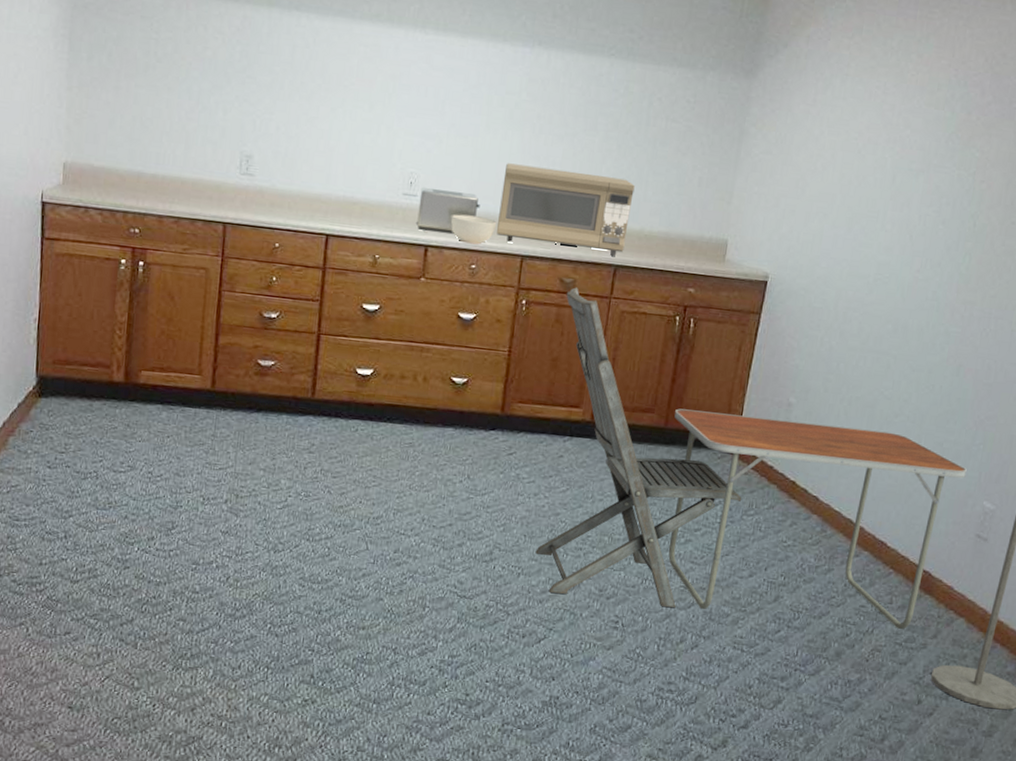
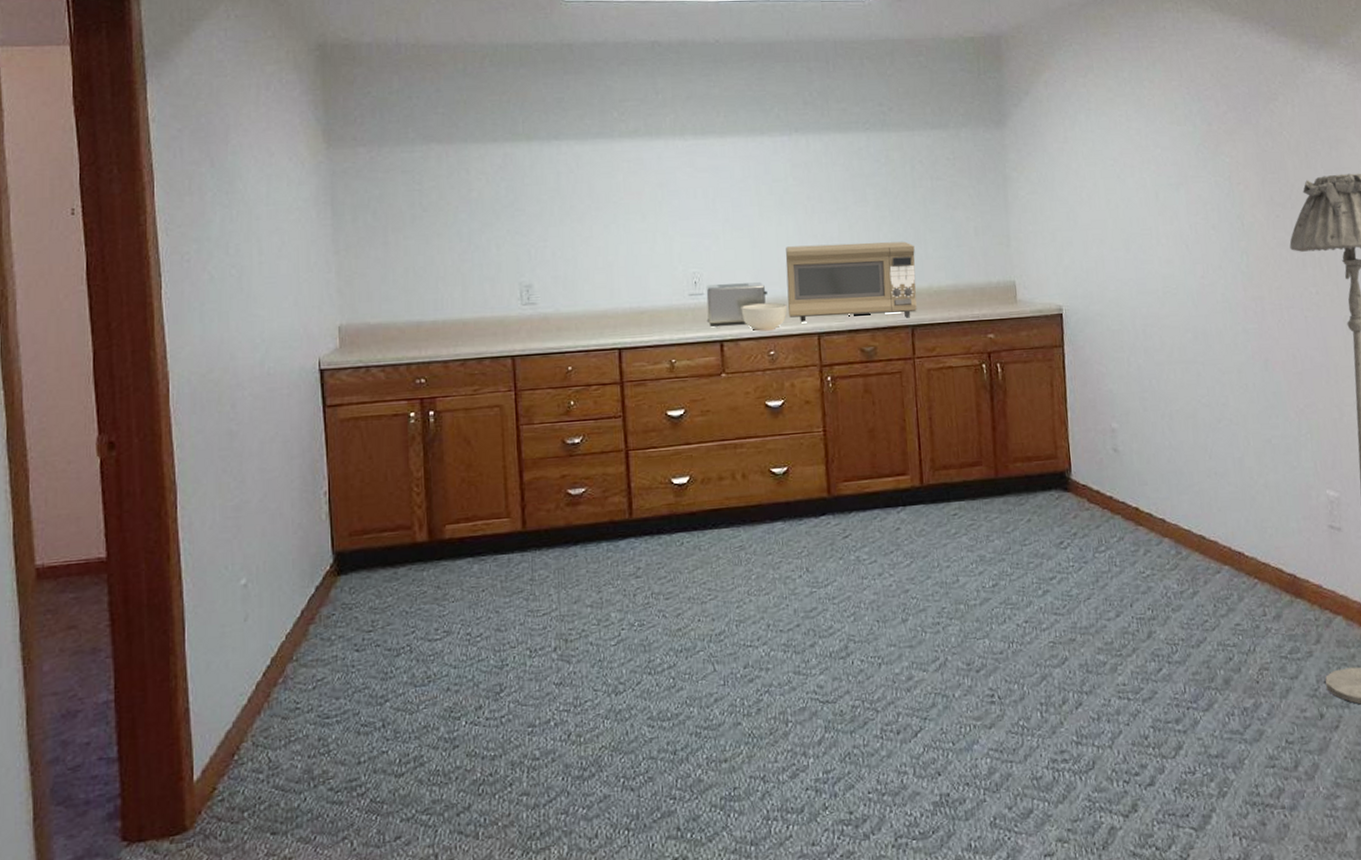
folding chair: present [535,287,742,609] -> none [869,354,1090,679]
folding table: present [668,408,967,630] -> none [1002,438,1302,663]

